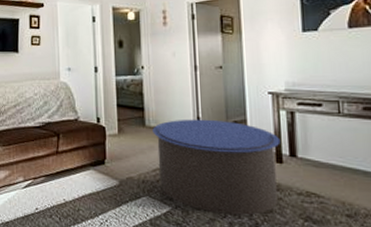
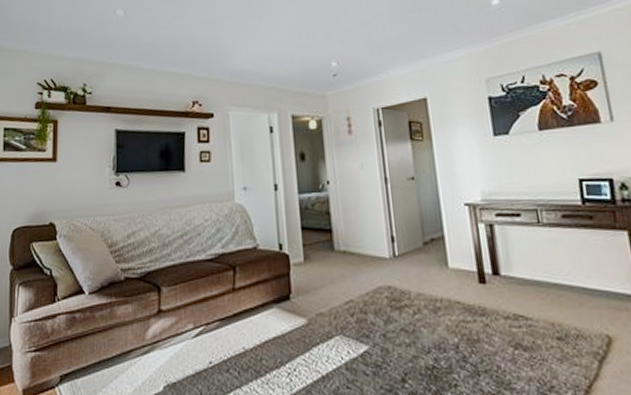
coffee table: present [152,119,280,215] -> none [342,238,485,349]

